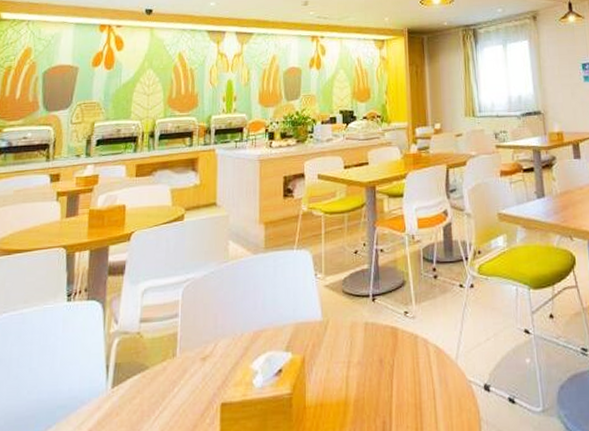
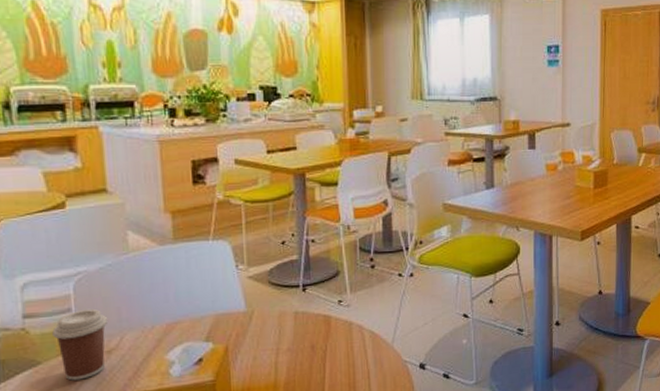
coffee cup: none [161,314,207,387] -> present [52,308,109,381]

